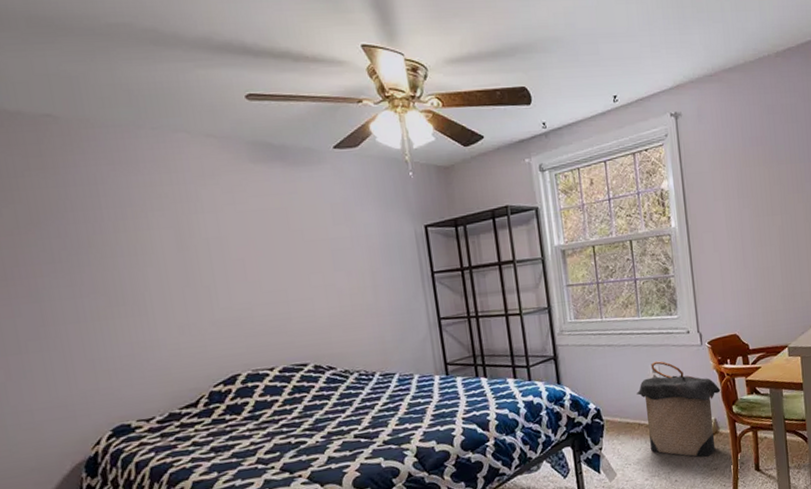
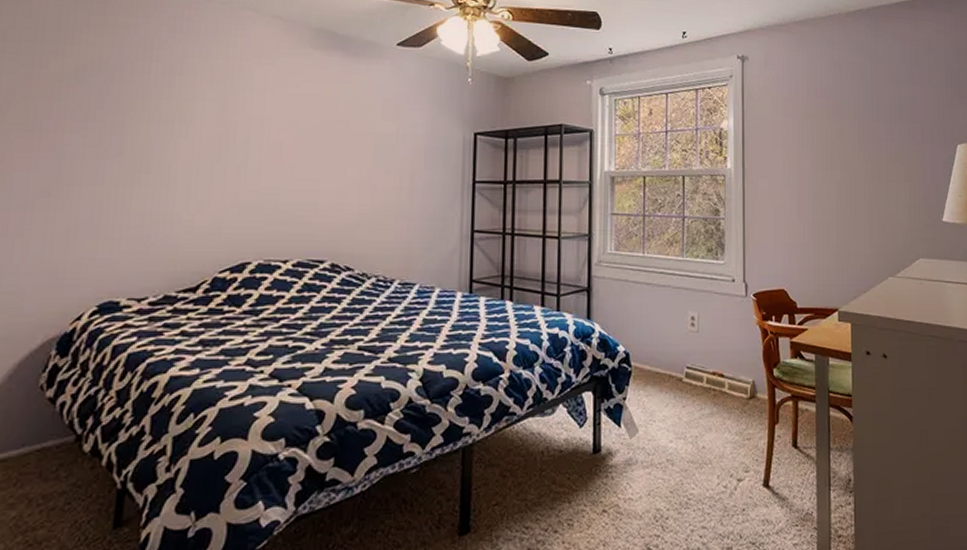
laundry hamper: present [636,361,722,457] -> none [671,308,764,423]

